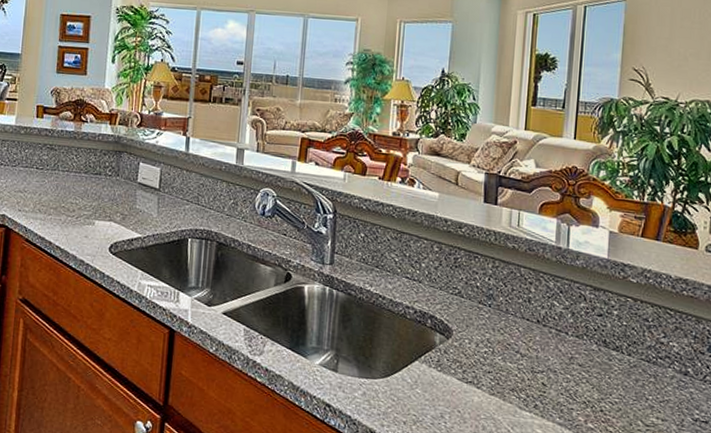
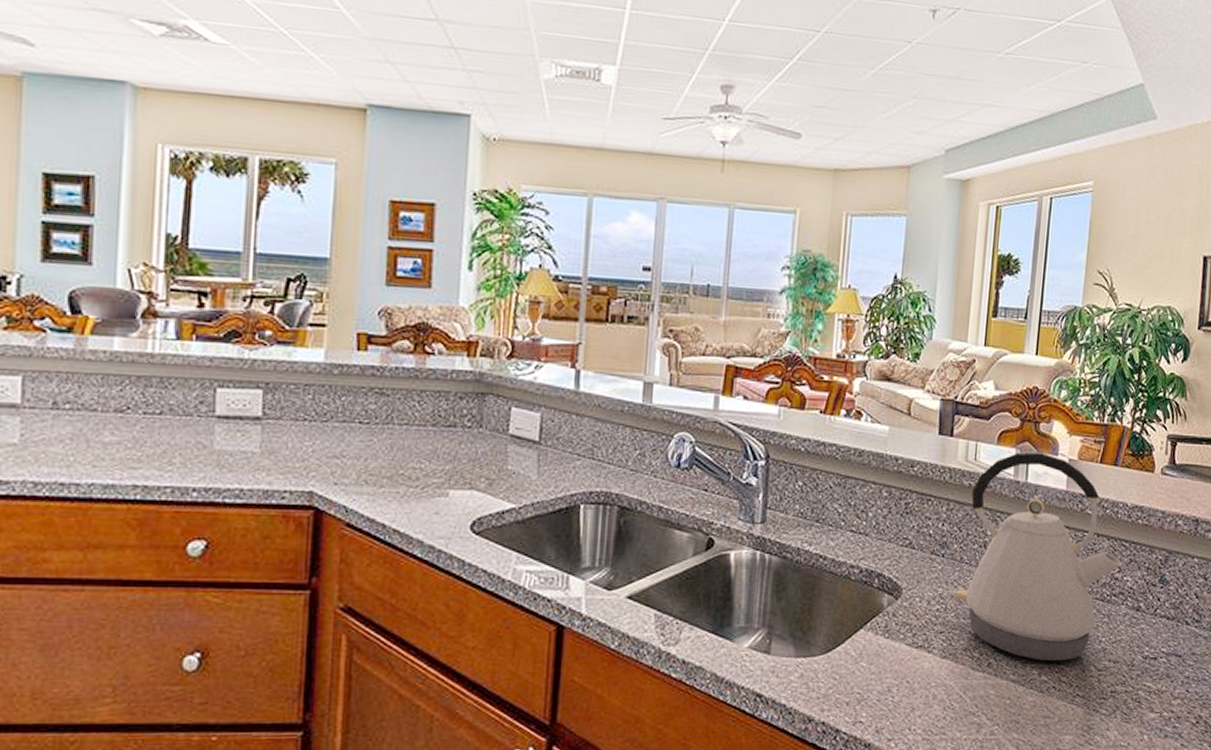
kettle: none [501,222,668,412] -> present [955,452,1122,660]

